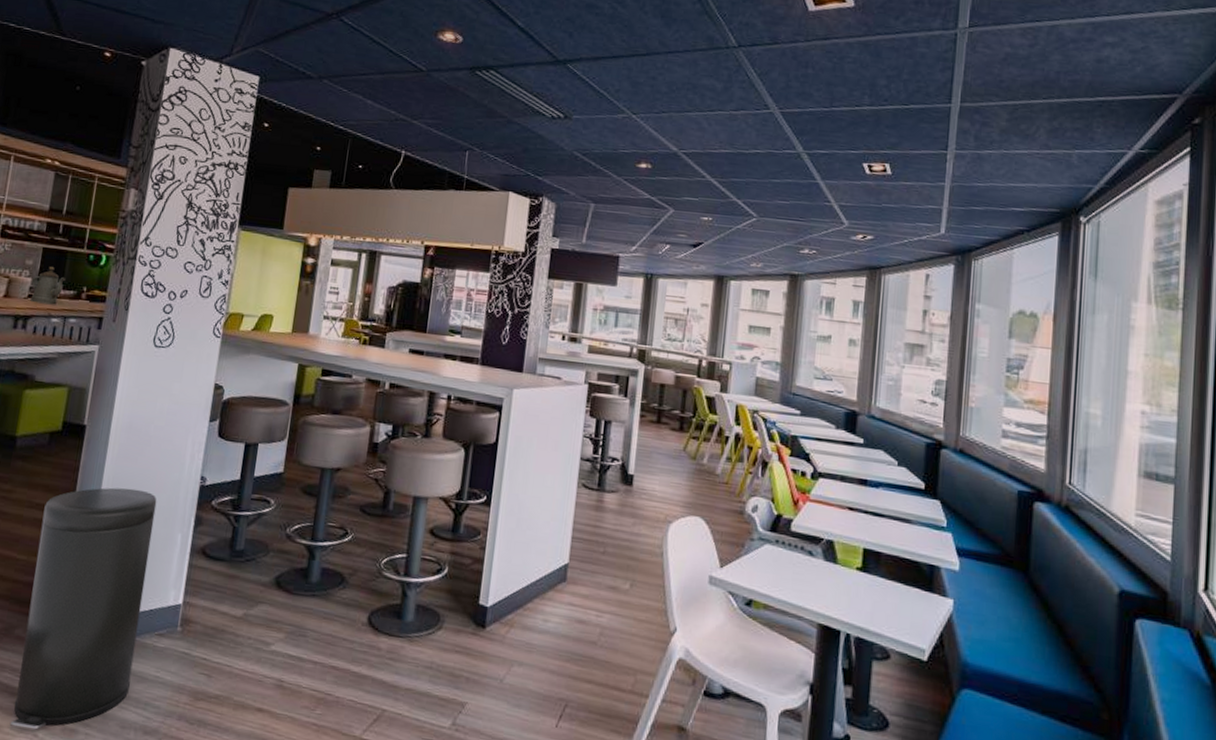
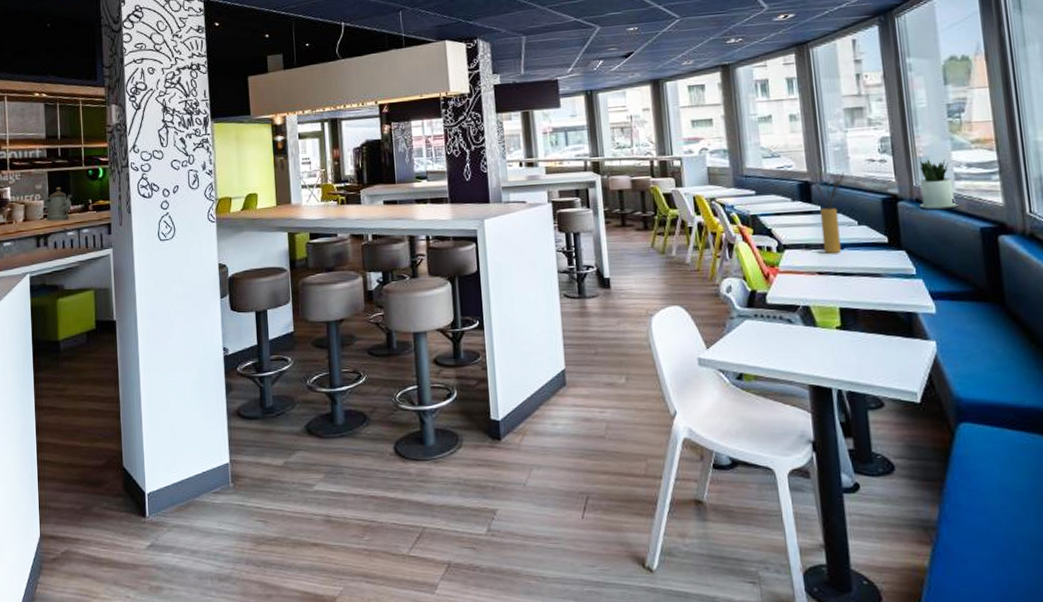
pedal bin: present [9,487,157,731] -> none [95,368,200,593]
vase: none [858,403,894,492] -> present [813,171,845,254]
planter: none [962,411,1001,466] -> present [919,159,959,210]

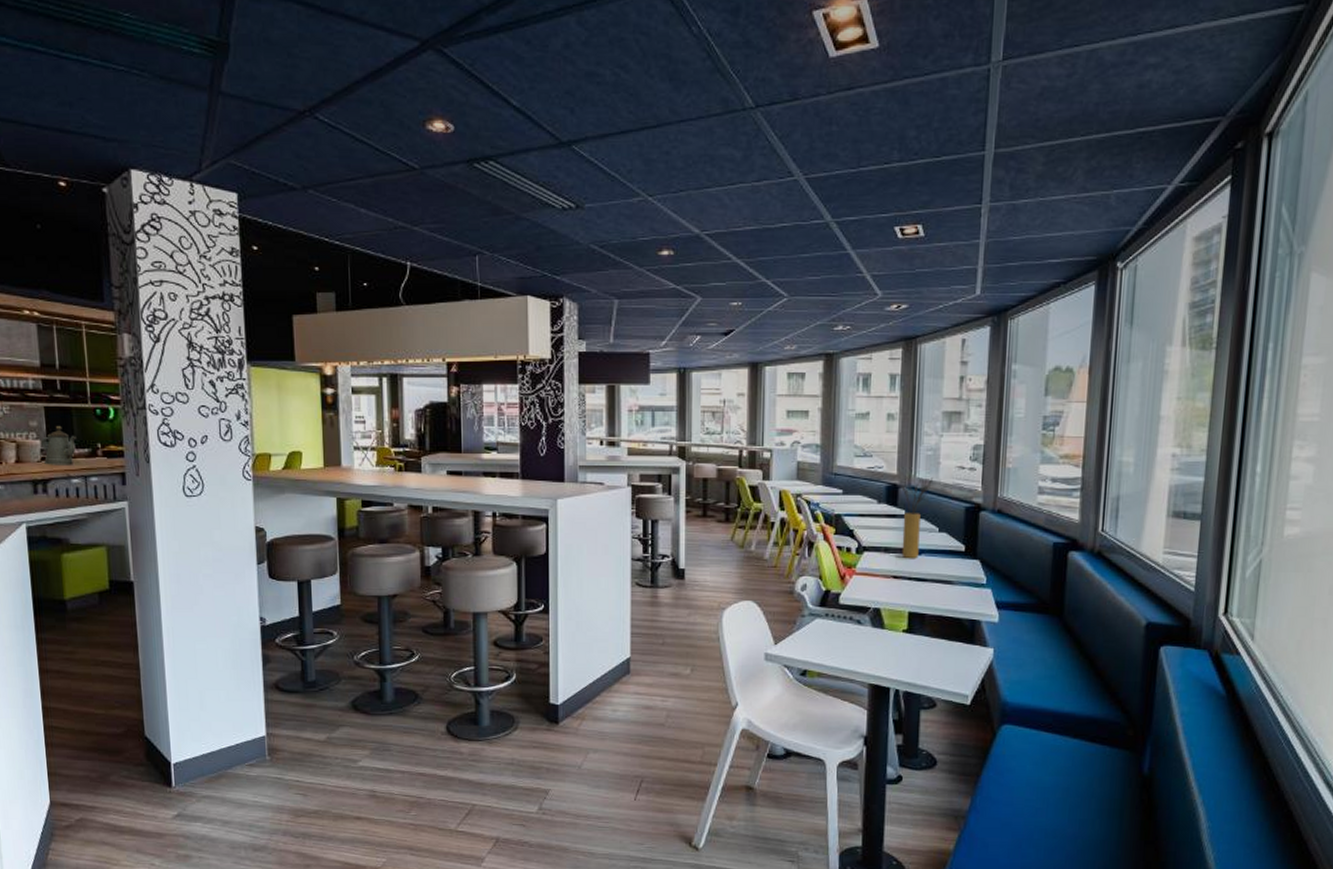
planter: present [919,159,959,210] -> none [1000,471,1037,522]

